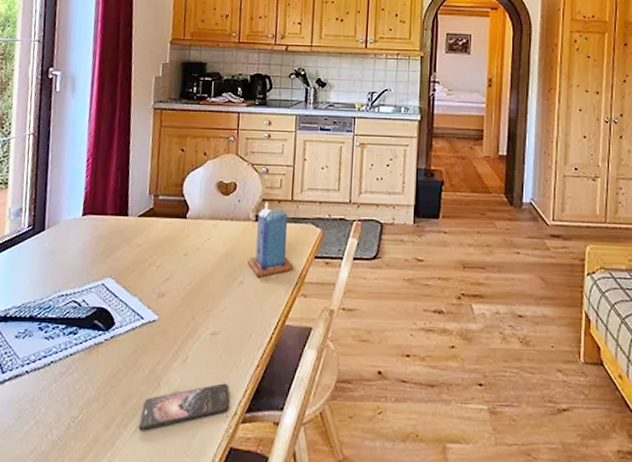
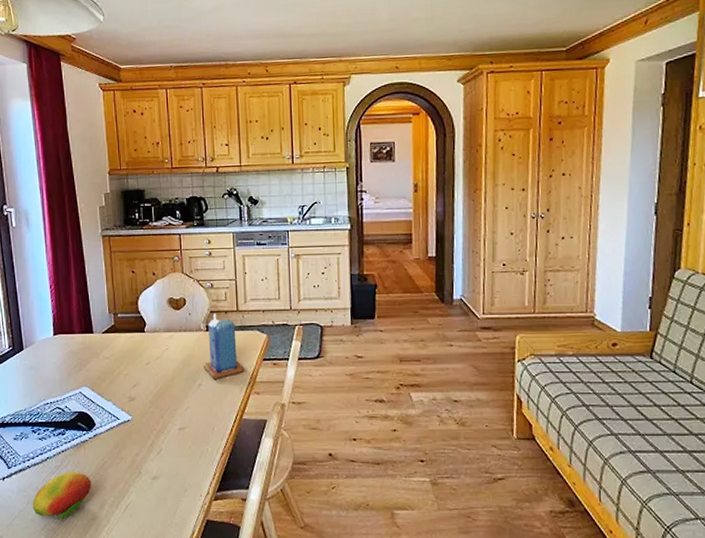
fruit: none [23,380,100,442] -> present [32,472,92,521]
smartphone: present [139,383,230,431] -> none [128,469,202,510]

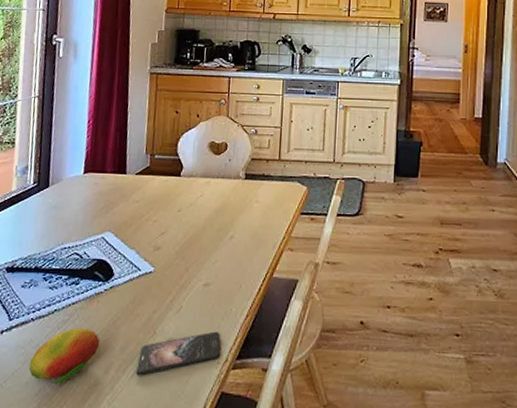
smartphone: none [128,469,202,510] -> present [136,331,221,376]
candle: present [203,314,245,379] -> none [237,161,281,232]

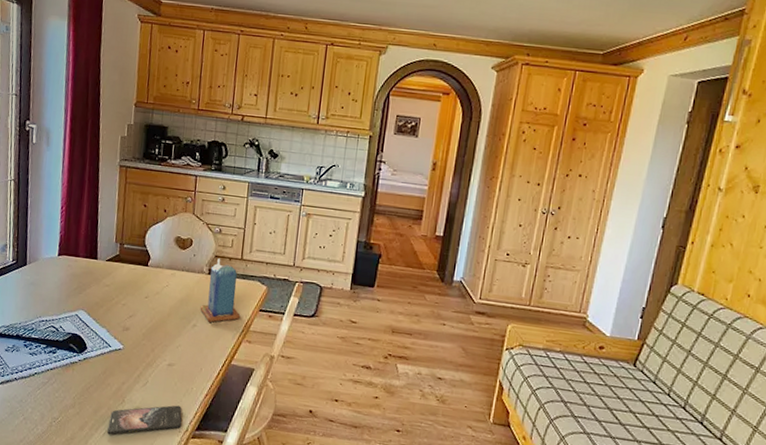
fruit: present [28,328,100,386] -> none [14,389,76,435]
candle: none [237,161,281,232] -> present [200,258,241,323]

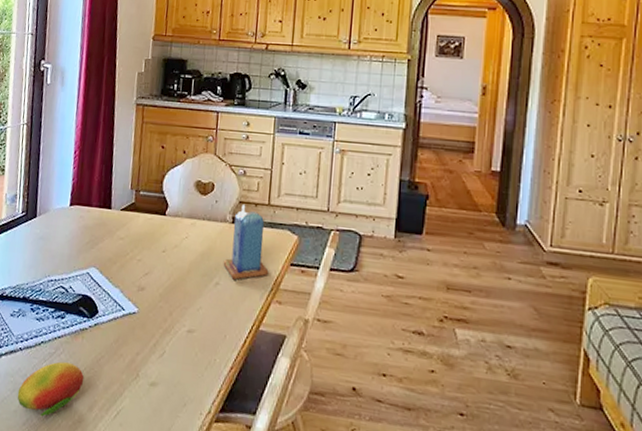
fruit: none [14,389,76,435] -> present [17,361,85,417]
smartphone: present [107,405,182,435] -> none [119,380,204,417]

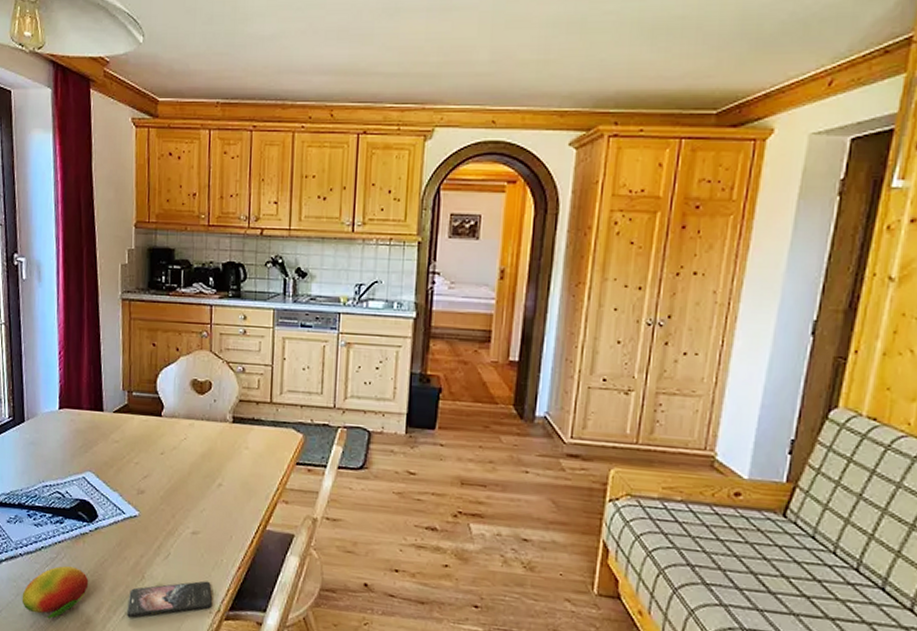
smartphone: none [119,380,204,417] -> present [127,580,213,618]
candle: present [223,205,269,280] -> none [225,403,274,481]

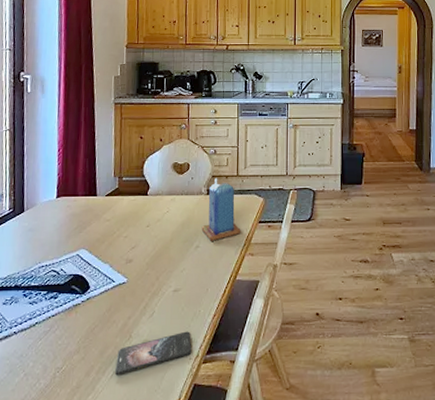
fruit: present [22,566,89,620] -> none [14,337,80,390]
candle: none [225,403,274,481] -> present [201,178,241,241]

